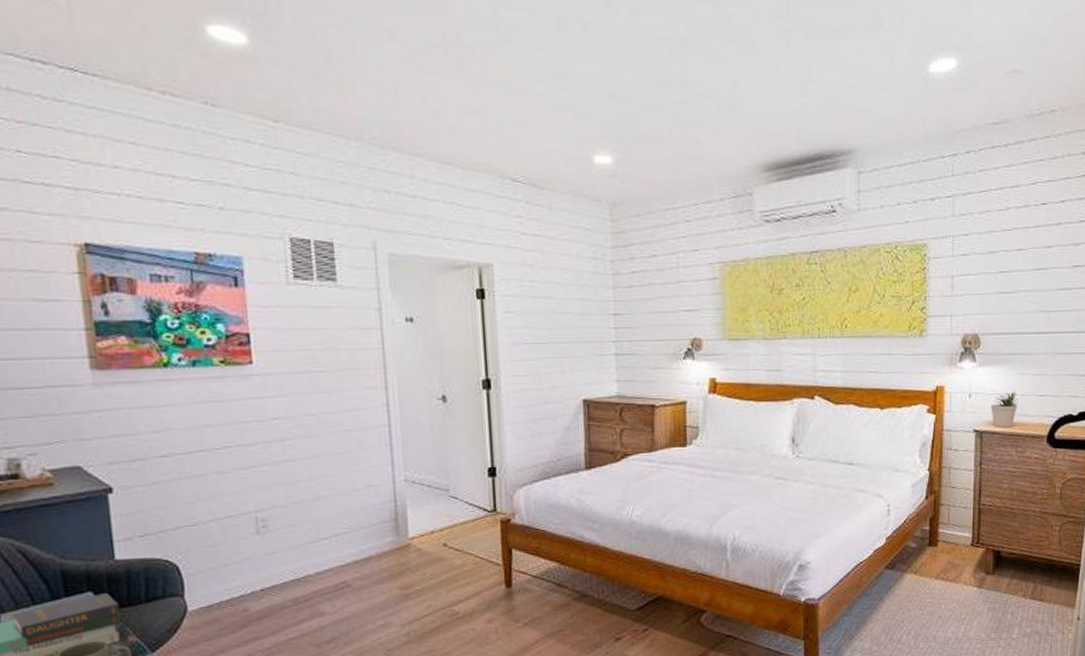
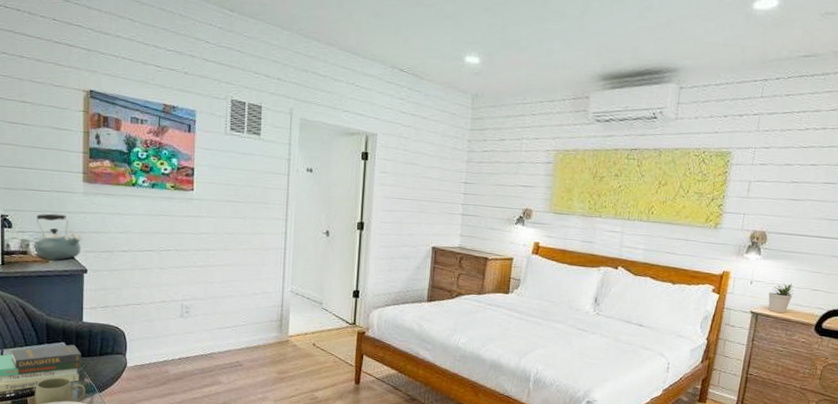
kettle: none [26,417,101,483] -> present [33,213,83,261]

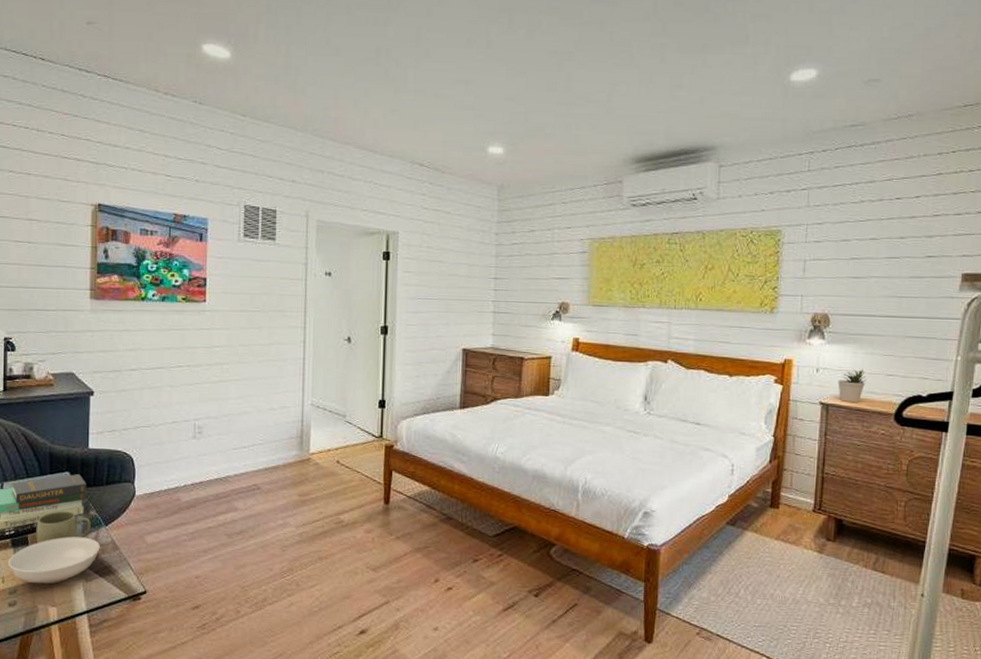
kettle: present [33,213,83,261] -> none [37,334,90,384]

